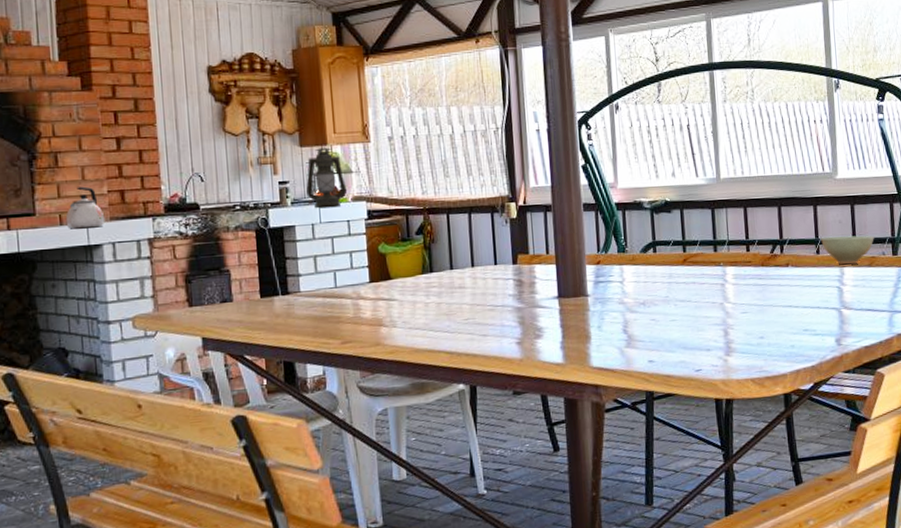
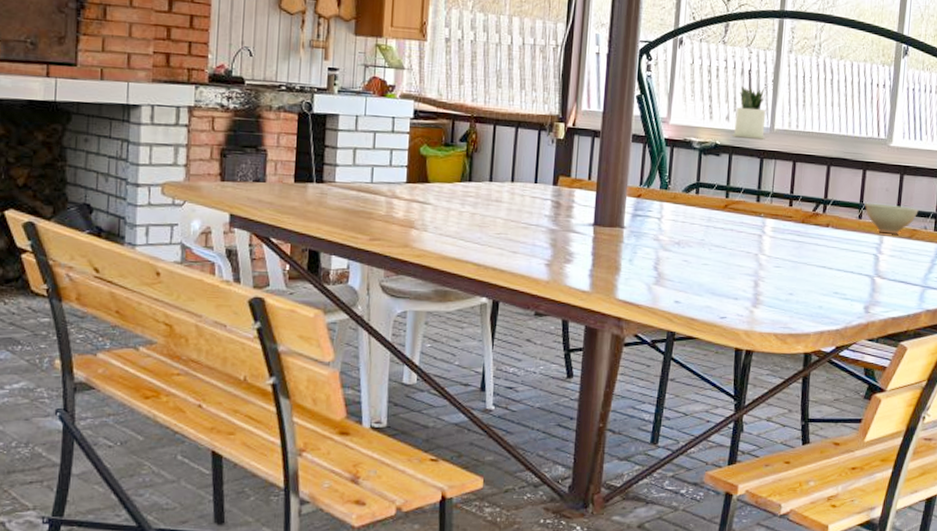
kettle: present [65,186,105,230] -> none [106,43,148,89]
lantern: present [306,146,346,209] -> none [355,38,396,103]
planter: none [680,140,714,193] -> present [731,86,768,141]

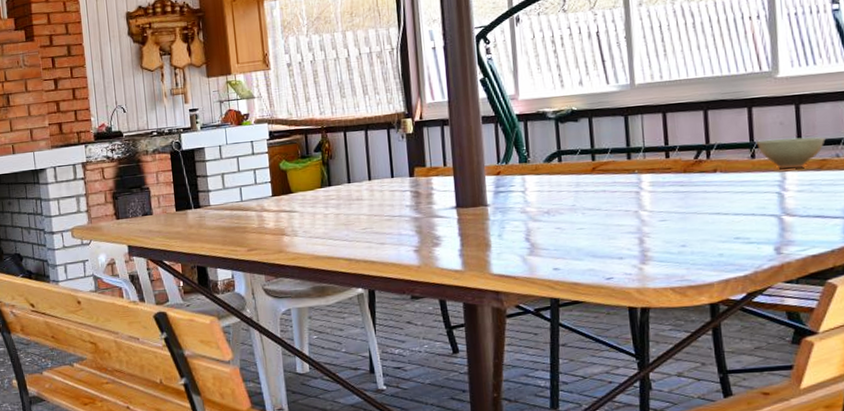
planter: present [731,86,768,141] -> none [588,46,628,101]

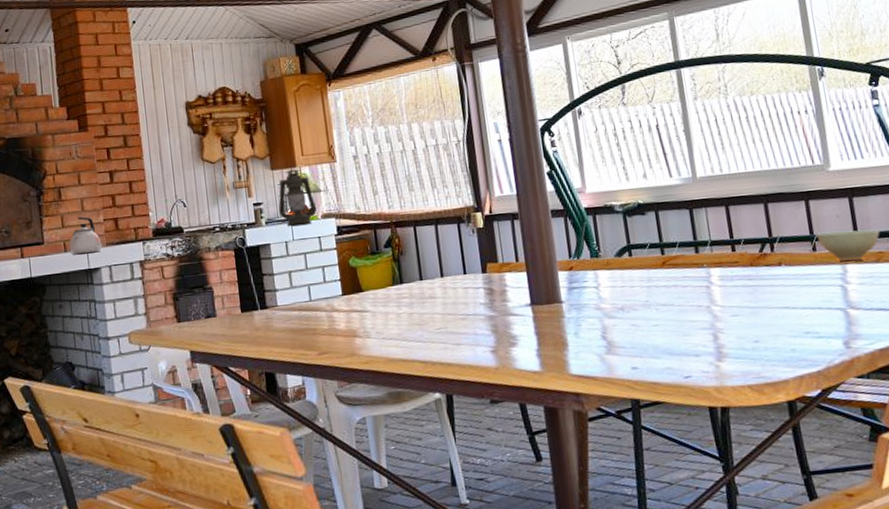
kettle: none [16,121,48,158] -> present [68,216,103,256]
lantern: none [213,76,249,132] -> present [278,168,316,227]

